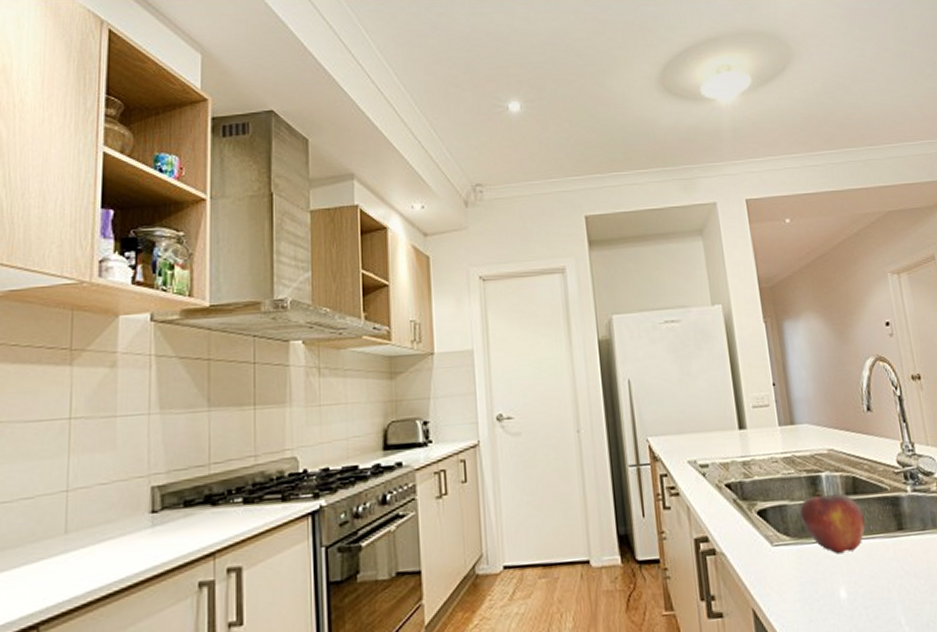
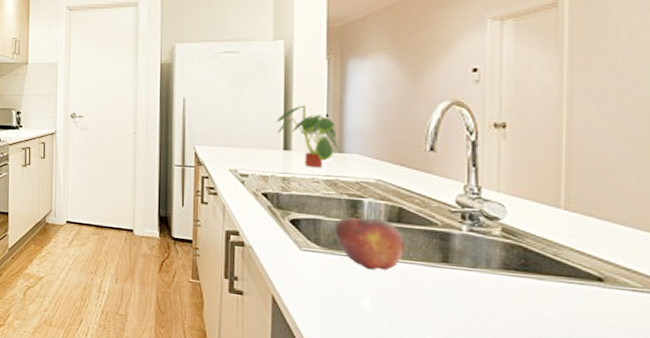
plant: none [726,375,790,446] -> present [276,105,338,168]

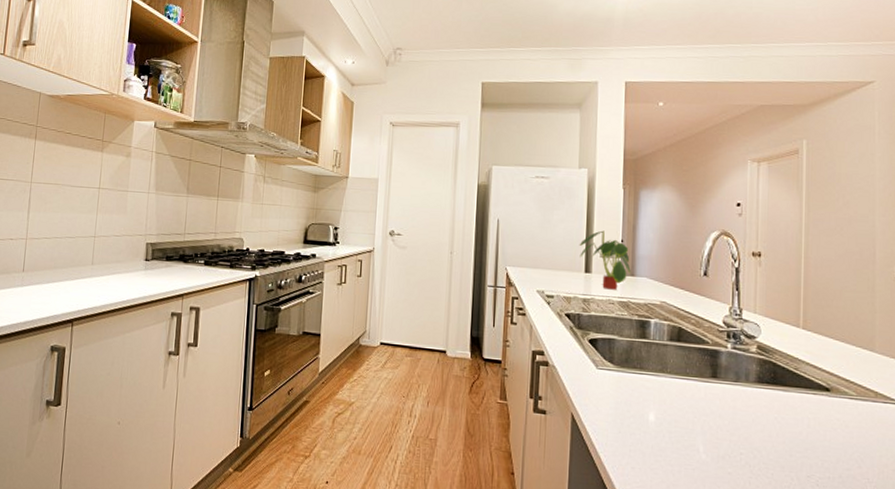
fruit: present [333,213,405,271] -> none [625,333,683,387]

